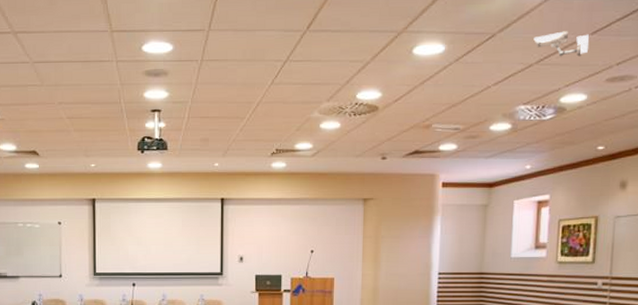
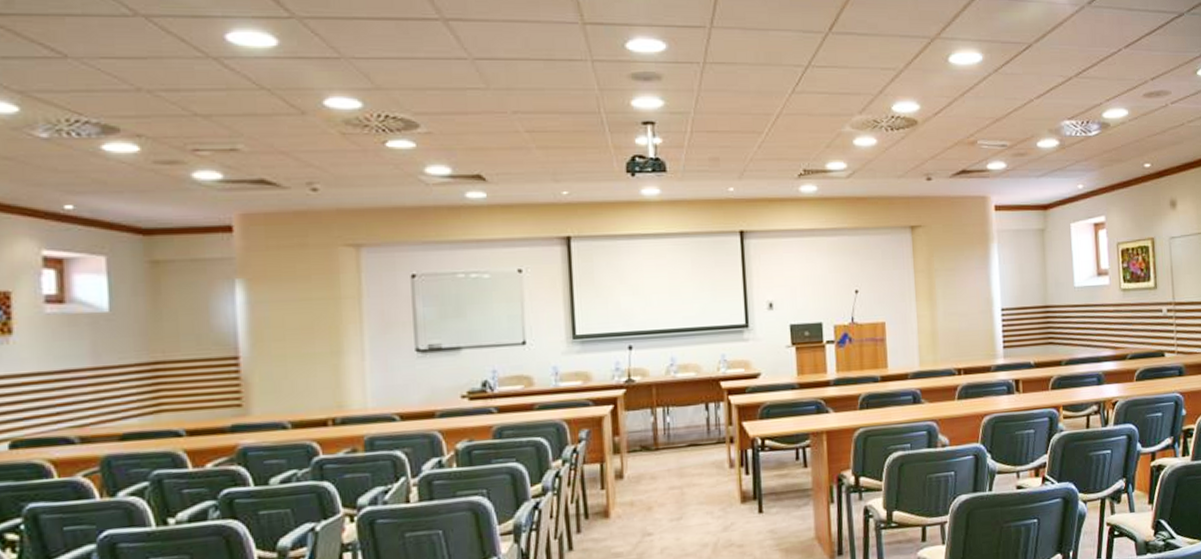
security camera: present [533,31,589,57] -> none [1070,44,1124,71]

